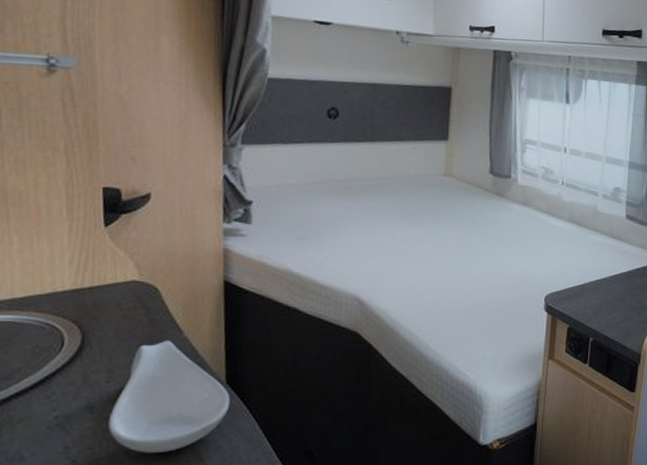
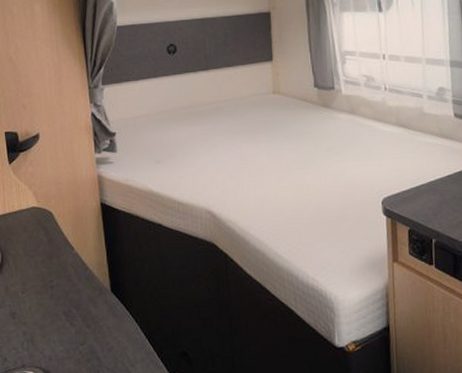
spoon rest: present [108,340,231,453] -> none [26,255,116,353]

